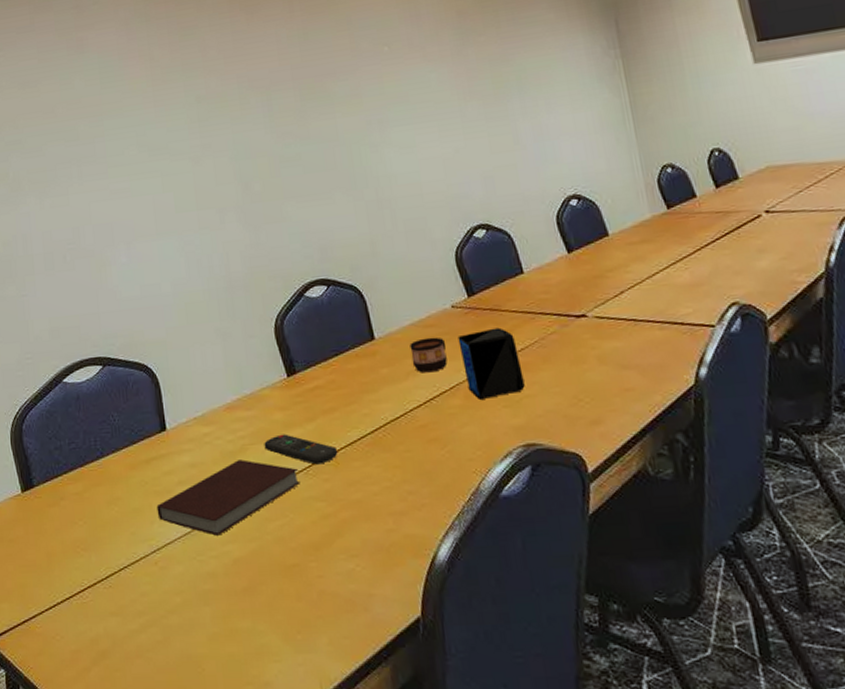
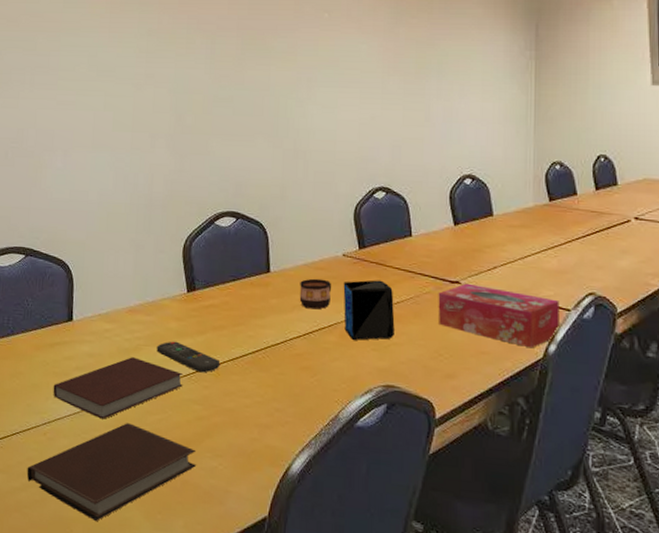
notebook: none [142,535,332,653] -> present [27,423,197,521]
tissue box: none [564,314,706,376] -> present [438,283,560,349]

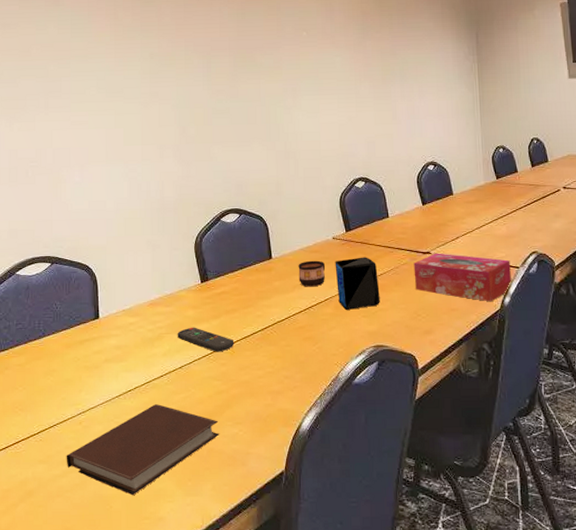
notebook: present [53,357,183,419] -> none [85,345,203,403]

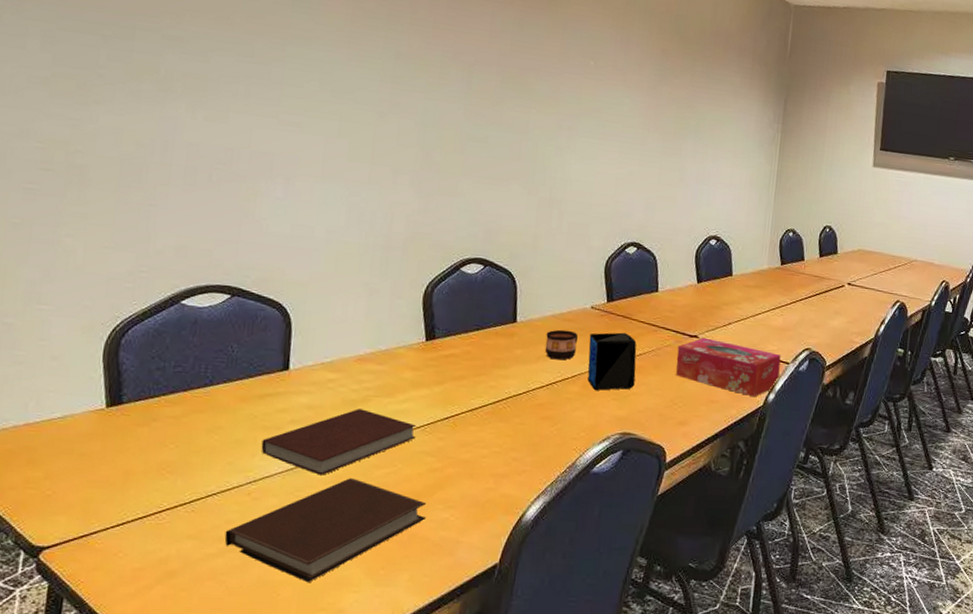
notebook: none [85,345,203,403] -> present [261,409,416,475]
remote control: present [177,327,235,352] -> none [388,391,458,424]

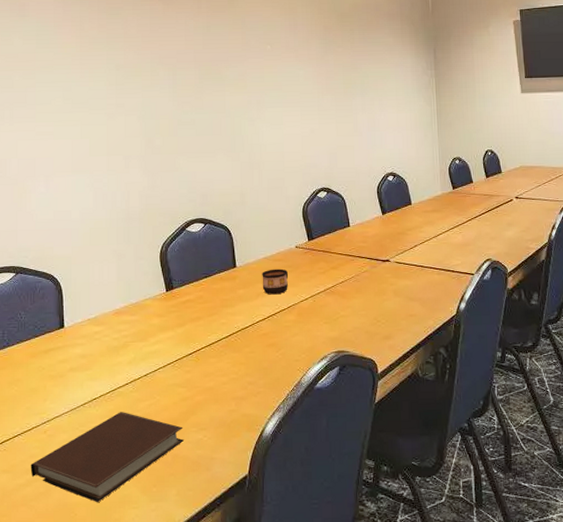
notebook: present [261,409,416,475] -> none [50,353,168,412]
speaker: present [587,332,637,391] -> none [297,265,341,317]
tissue box: present [676,337,781,397] -> none [373,261,467,308]

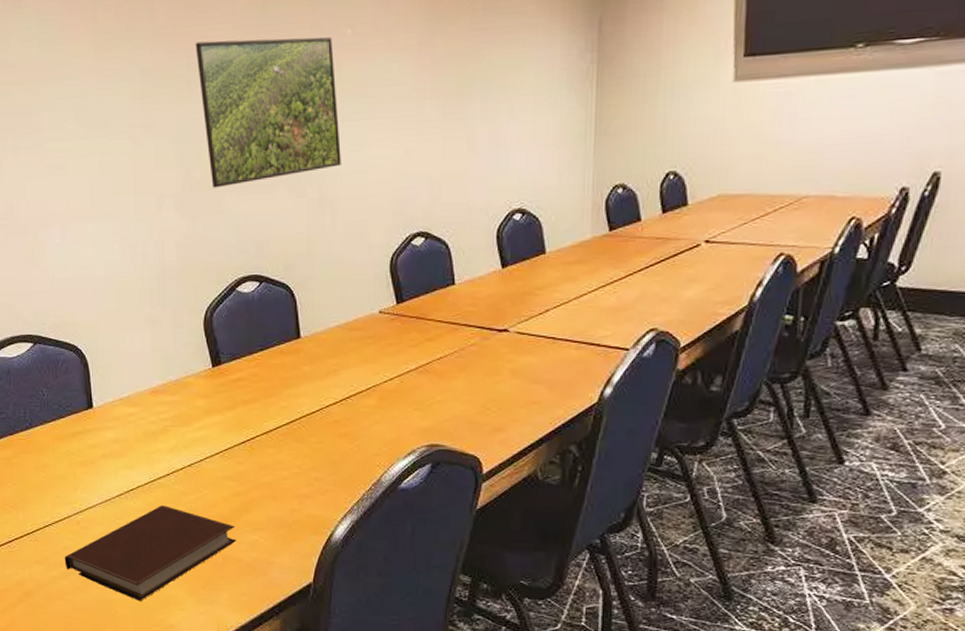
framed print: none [158,48,265,152] -> present [195,37,341,188]
cup: present [262,268,289,295] -> none [333,340,369,373]

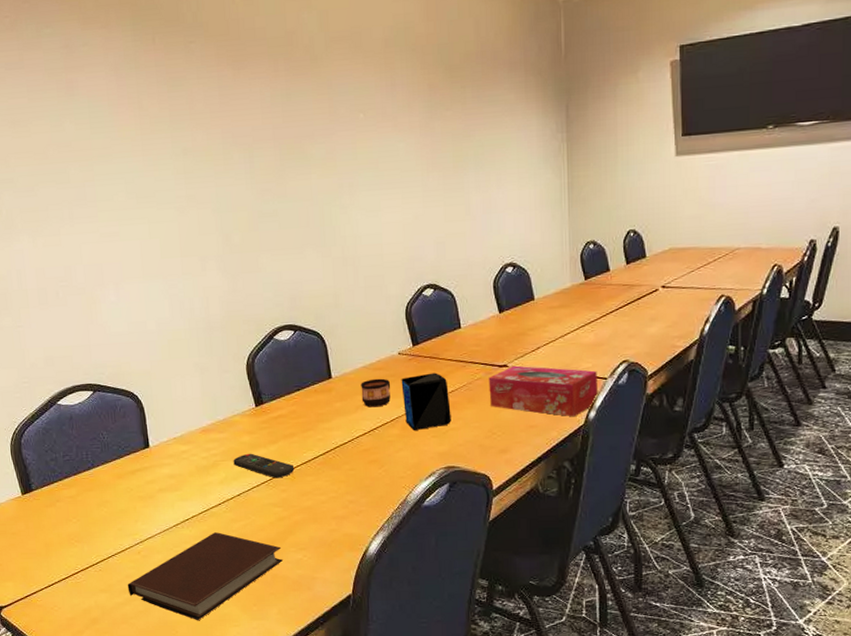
remote control: none [185,419,254,449] -> present [233,453,295,479]
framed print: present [195,37,341,188] -> none [230,120,360,250]
cup: none [333,340,369,373] -> present [361,378,391,408]
speaker: none [381,335,438,401] -> present [401,372,451,430]
tissue box: none [484,330,618,393] -> present [488,365,598,417]

